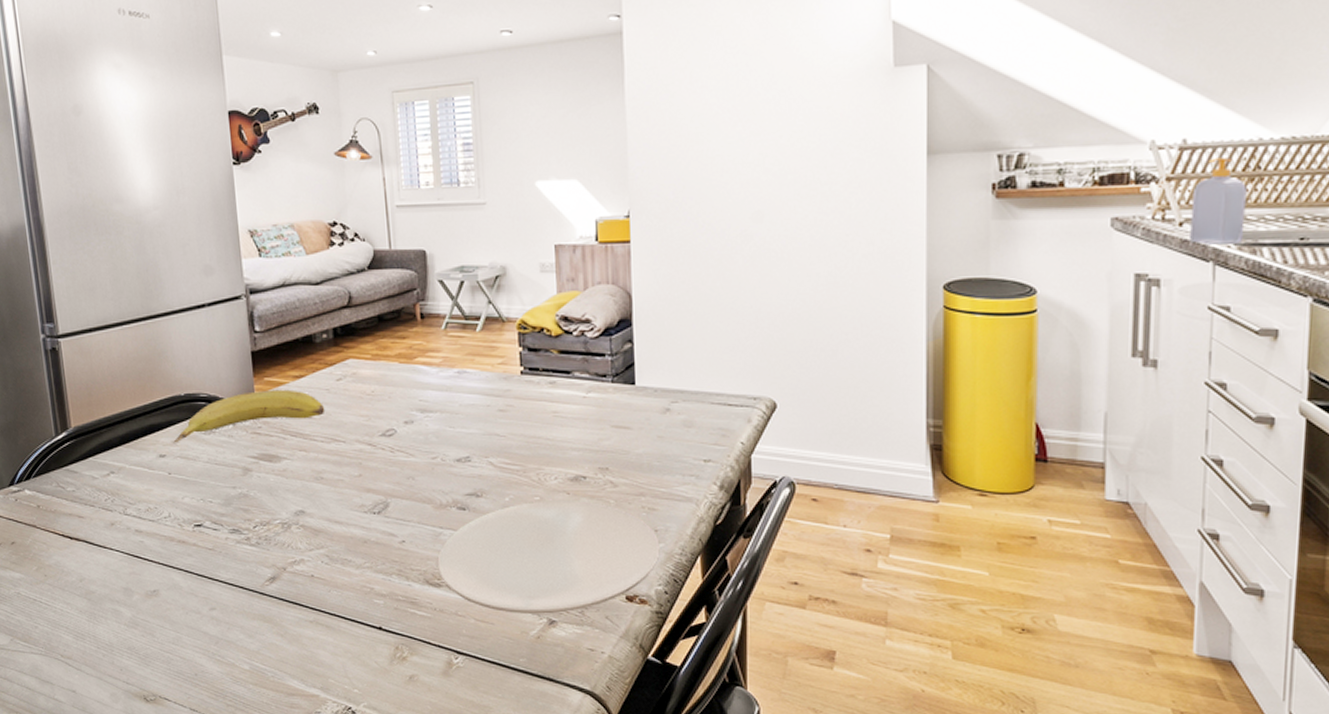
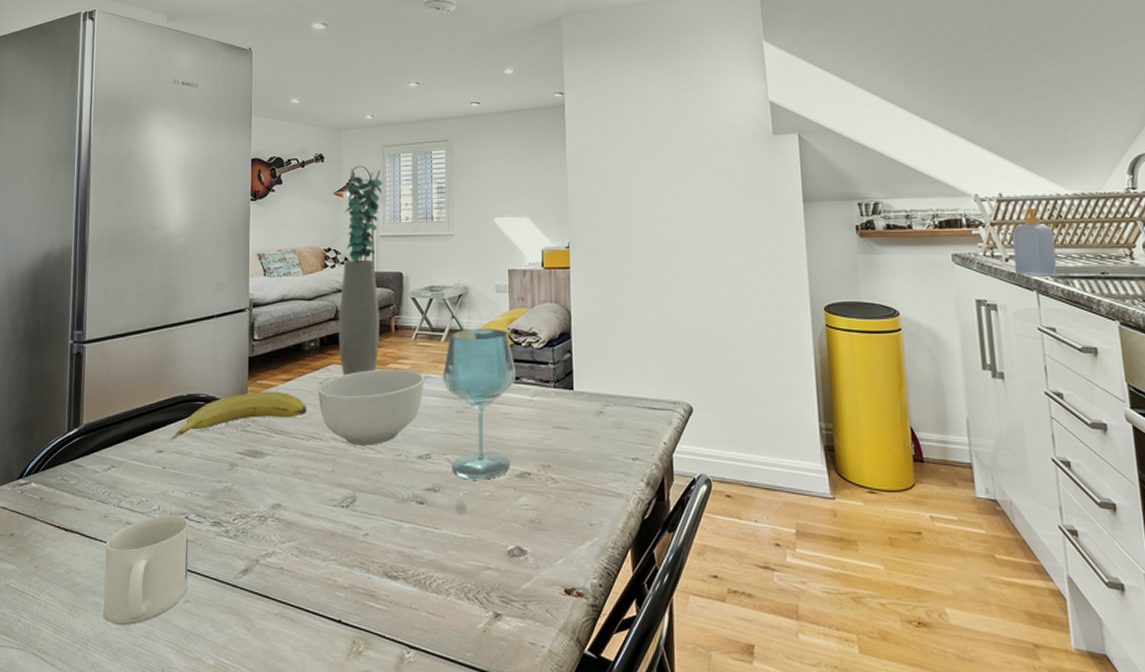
cup: none [117,523,212,632] -> present [103,515,189,625]
bowl: none [335,363,459,448] -> present [318,369,424,446]
vase: none [347,121,404,372] -> present [339,168,383,376]
plate: present [437,499,660,614] -> none [396,494,595,607]
wine glass: none [480,315,568,484] -> present [443,329,517,480]

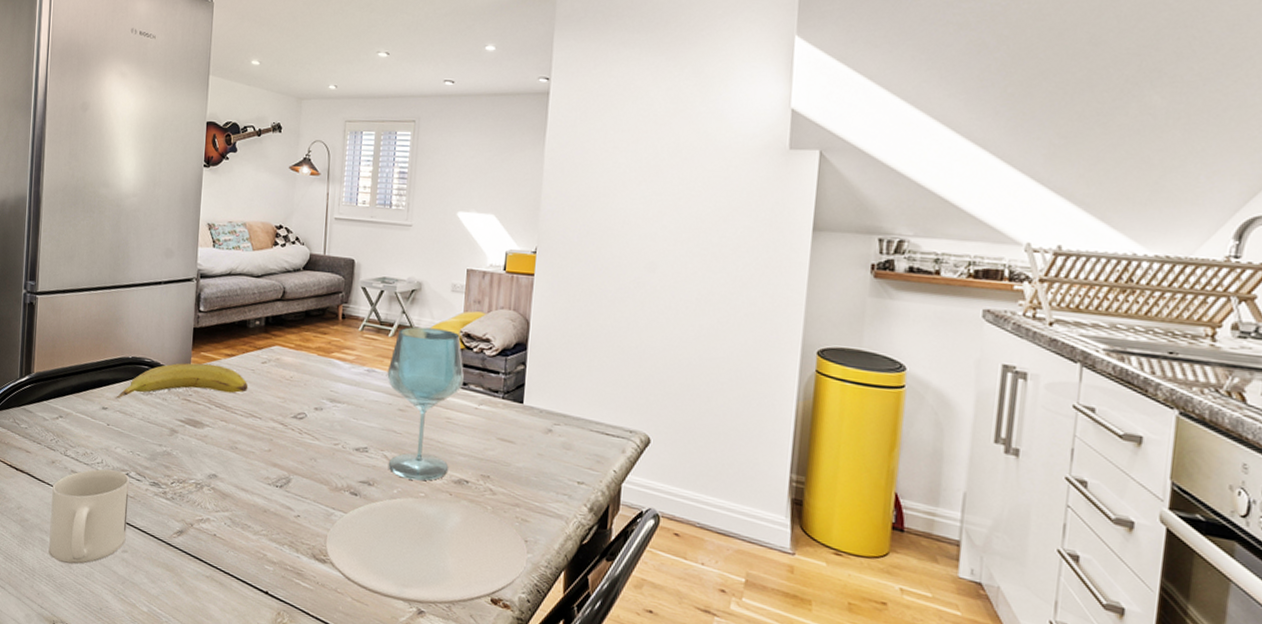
bowl: present [318,369,424,446] -> none [259,356,368,432]
vase: present [339,168,383,376] -> none [284,142,342,359]
plate: none [396,494,595,607] -> present [325,497,528,605]
soap bottle: present [1012,208,1057,277] -> none [1059,266,1118,350]

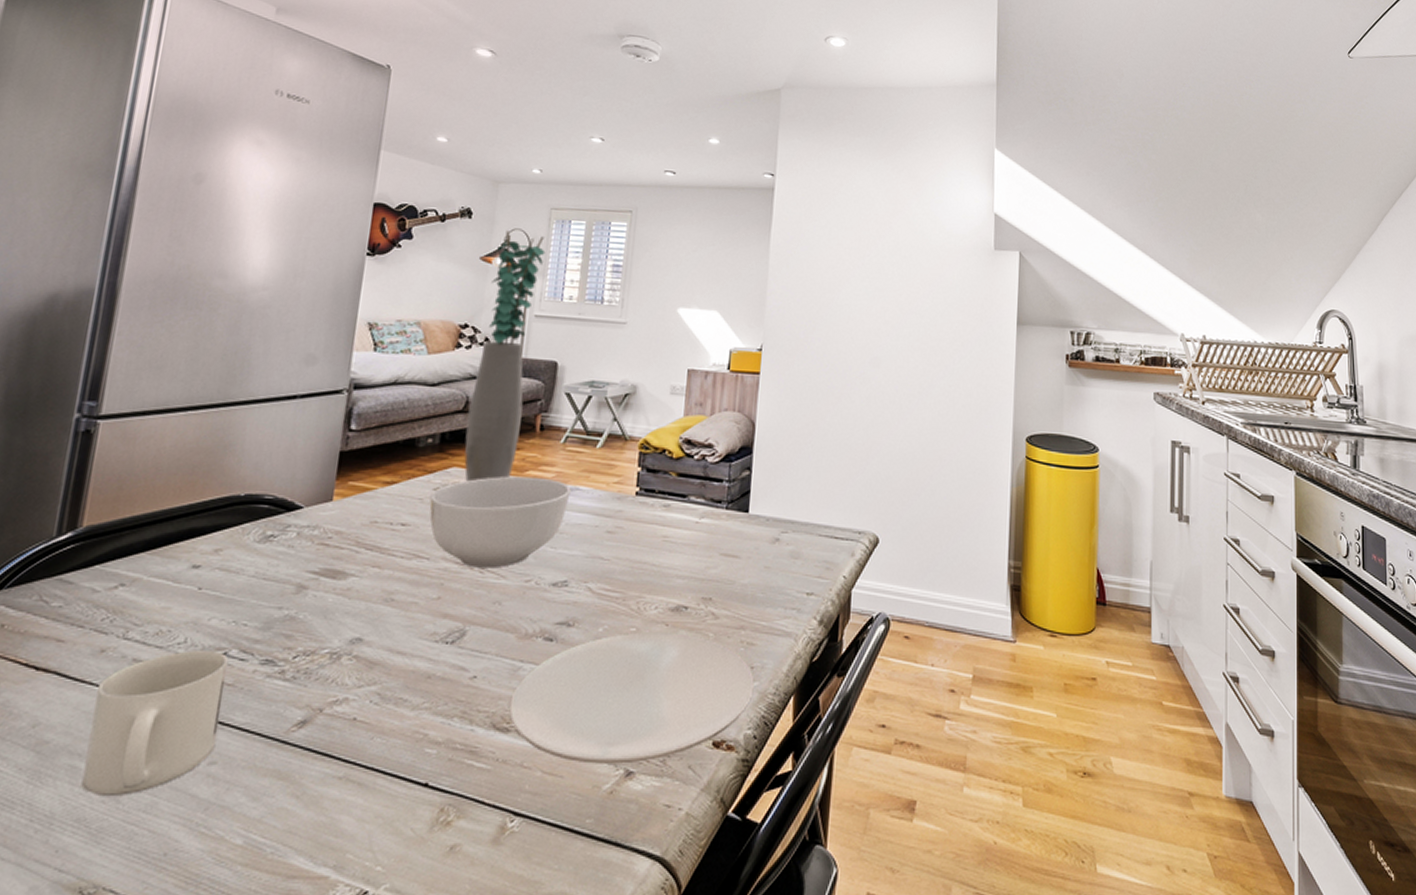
fruit: present [117,362,249,399] -> none [217,495,414,552]
bowl: none [259,356,368,432] -> present [429,476,571,569]
vase: none [284,142,342,359] -> present [464,230,546,482]
wine glass: present [387,327,465,481] -> none [592,435,685,613]

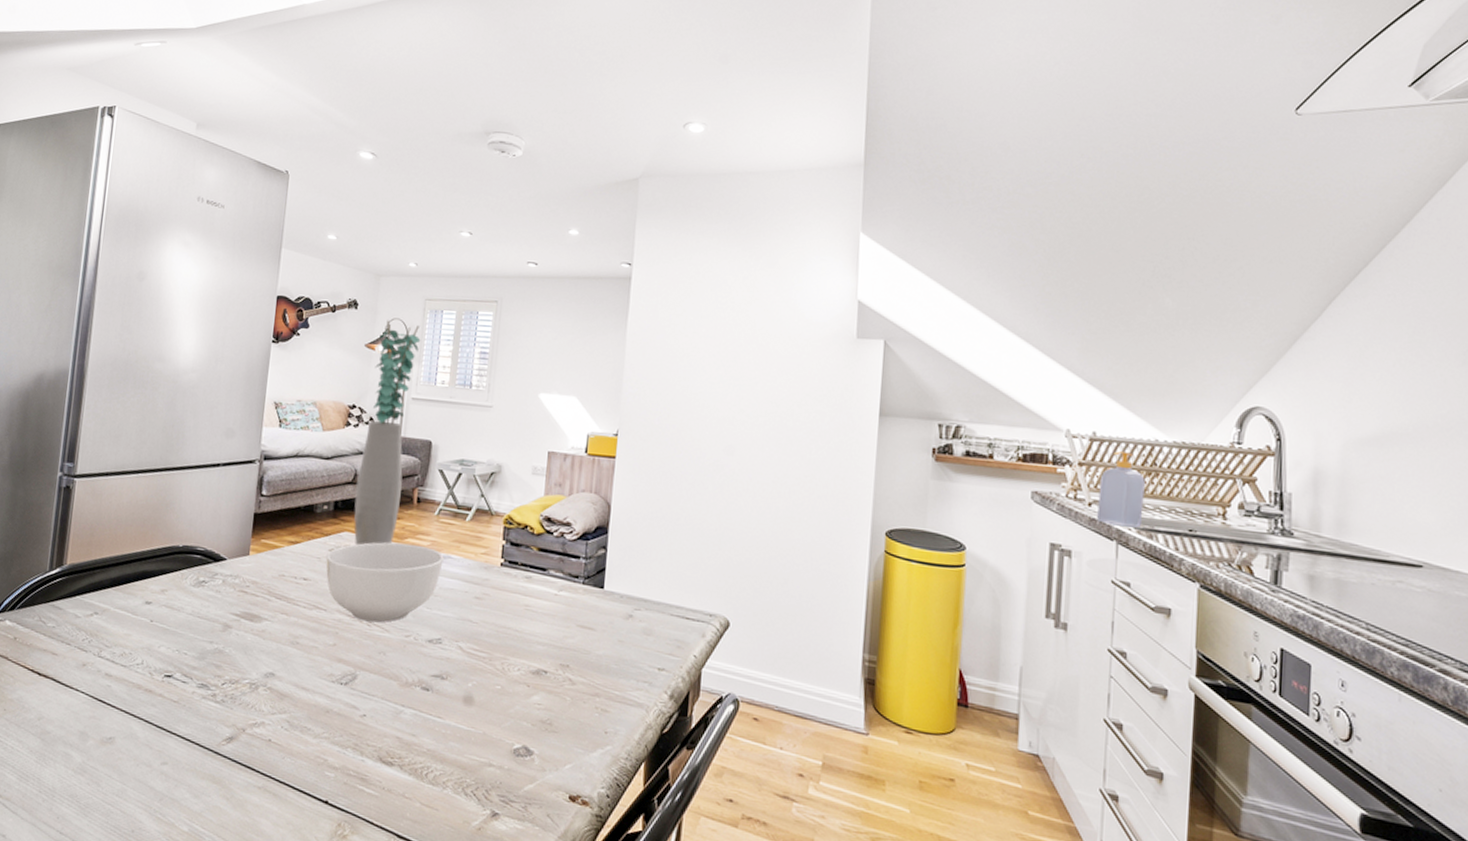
cup: present [81,650,229,795] -> none [73,670,174,781]
plate: present [509,631,755,764] -> none [393,689,608,806]
soap bottle: none [1210,353,1248,423] -> present [1097,451,1145,528]

